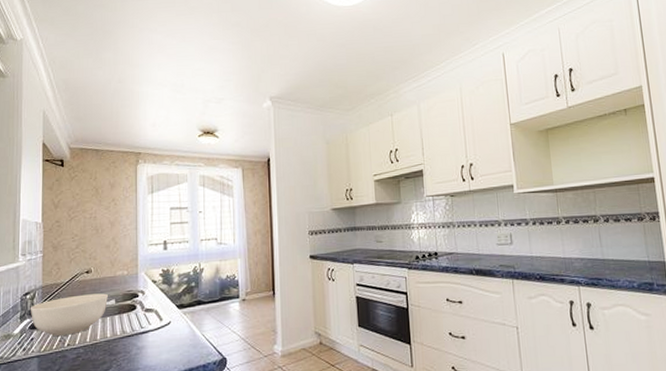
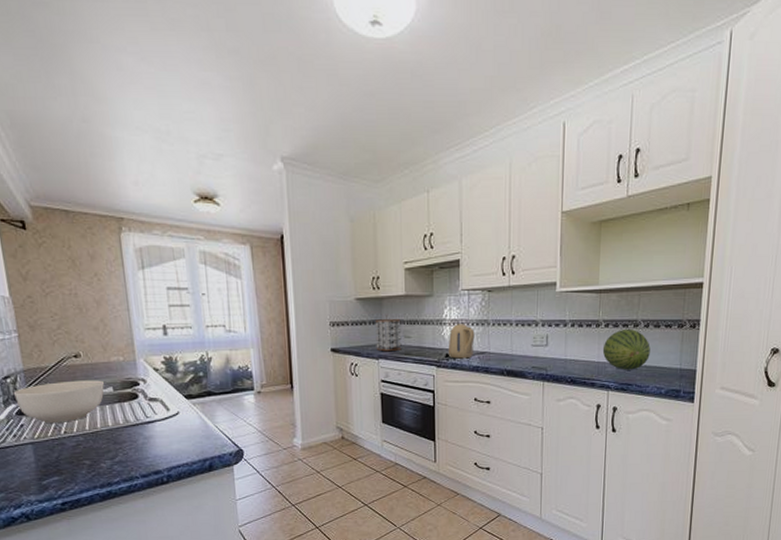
spice rack: none [349,221,375,257] -> present [375,314,402,352]
kettle: none [417,227,442,261] -> present [448,324,475,359]
fruit: none [566,224,615,265] -> present [602,328,650,370]

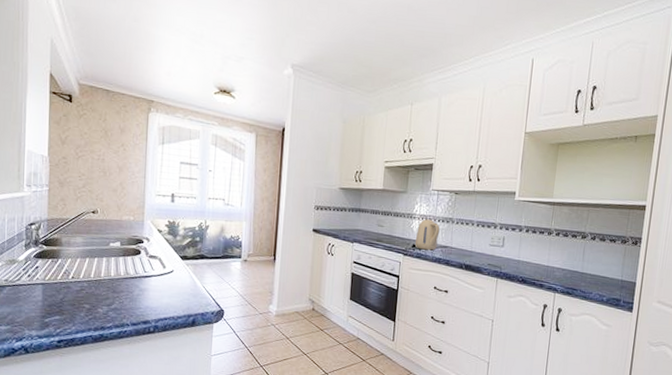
bowl: present [13,380,105,424] -> none [35,232,114,269]
spice rack: present [375,314,402,352] -> none [352,204,377,238]
fruit: present [602,328,650,370] -> none [552,239,596,277]

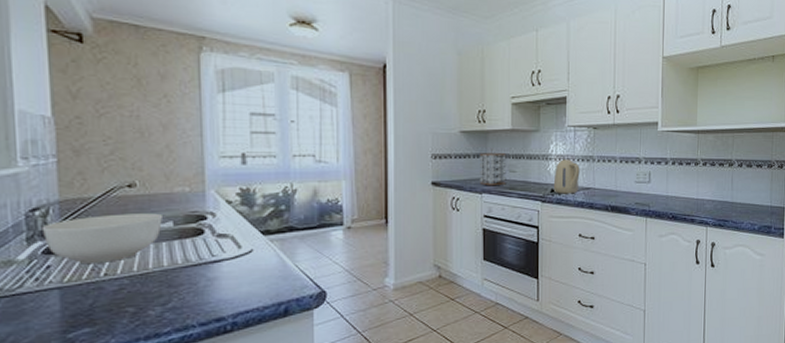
bowl: none [35,232,114,269] -> present [41,213,164,265]
spice rack: none [352,204,377,238] -> present [479,147,507,186]

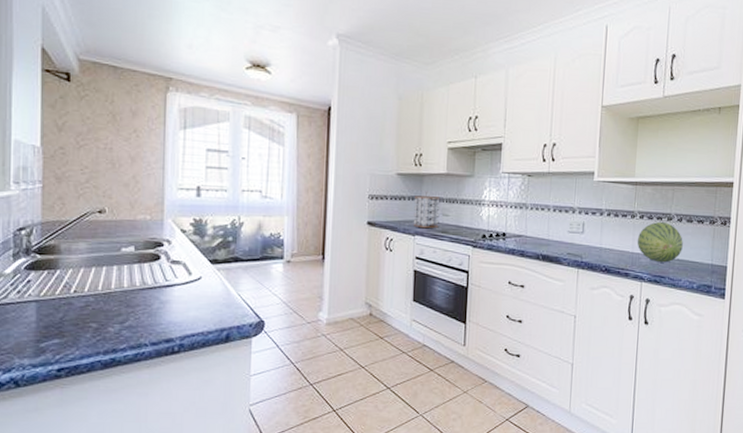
bowl: present [41,213,164,265] -> none [25,237,127,282]
kettle: present [553,159,580,194] -> none [485,205,513,241]
fruit: none [701,167,744,207] -> present [637,221,683,263]

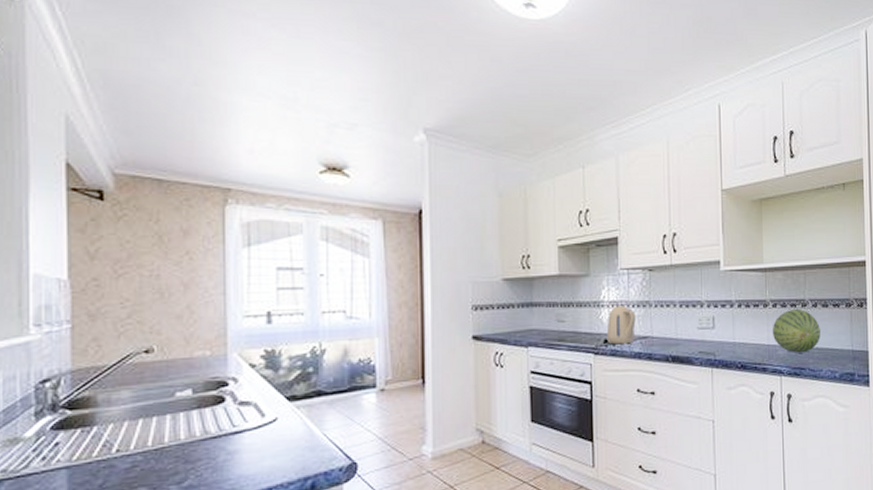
spice rack: present [413,191,441,229] -> none [524,295,555,339]
kettle: none [485,205,513,241] -> present [606,306,636,345]

